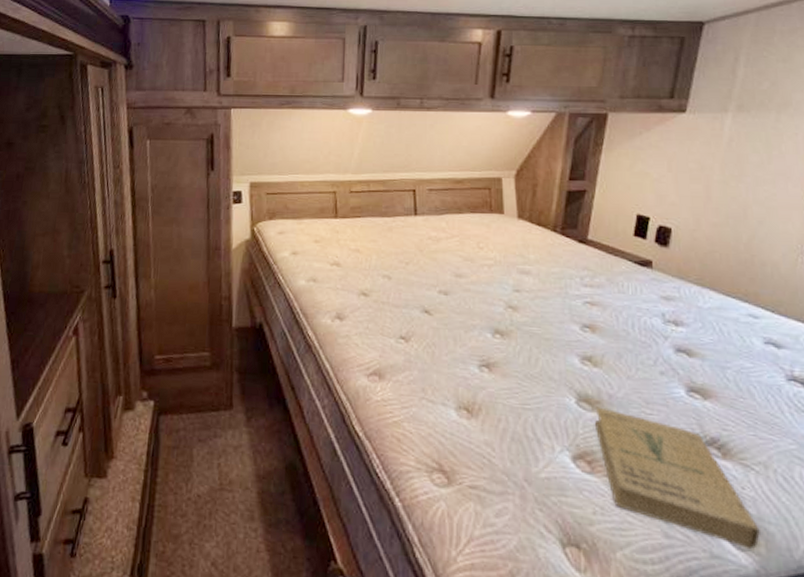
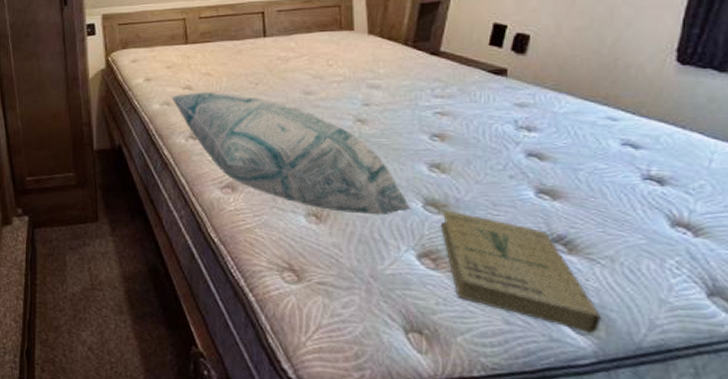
decorative pillow: none [317,268,566,411] -> present [170,91,412,215]

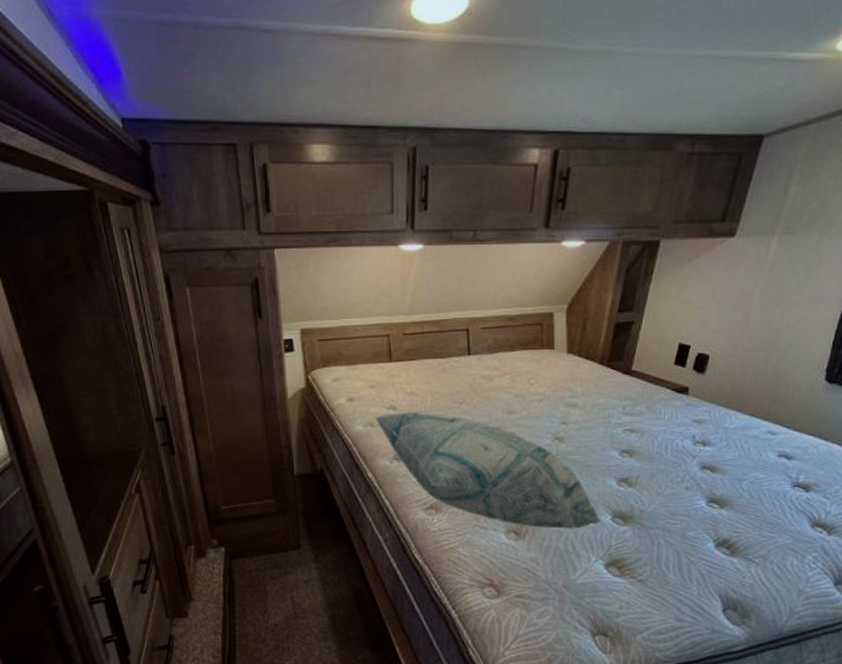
book: present [441,210,601,333] -> none [627,521,753,623]

